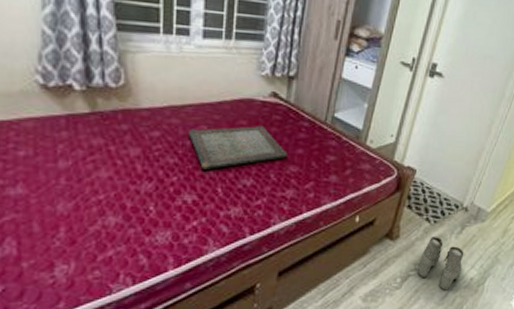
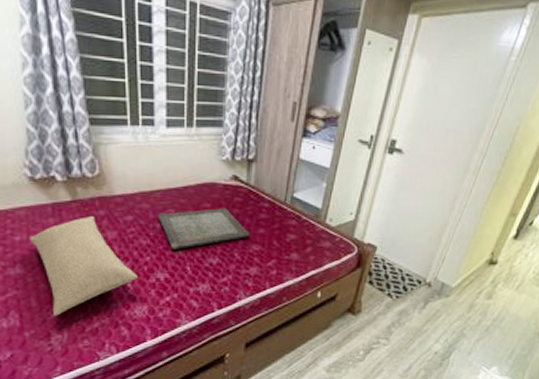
pillow: none [35,131,162,243] -> present [28,216,138,316]
boots: present [418,237,464,291] -> none [380,312,428,364]

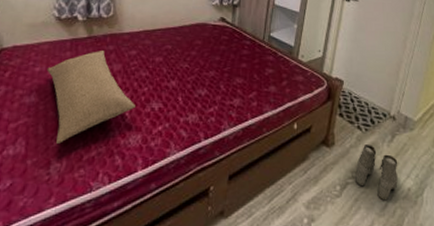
serving tray: present [158,208,250,250] -> none [158,45,234,81]
boots: none [380,312,428,364] -> present [355,145,398,201]

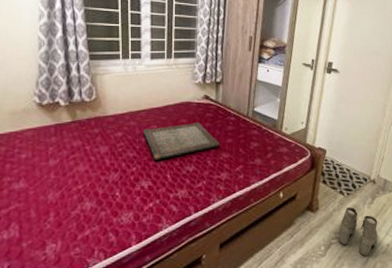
pillow: present [47,51,135,144] -> none [33,134,125,226]
serving tray: none [158,45,234,81] -> present [144,123,220,160]

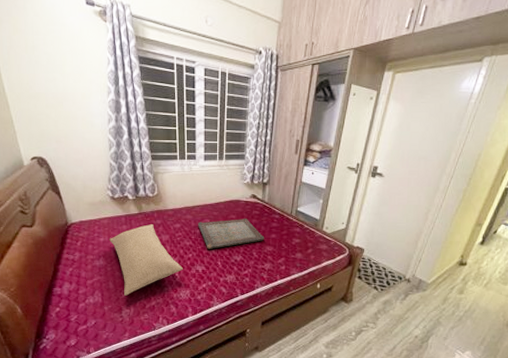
pillow: none [33,134,125,226] -> present [109,224,183,296]
boots: present [338,207,378,257] -> none [369,302,409,345]

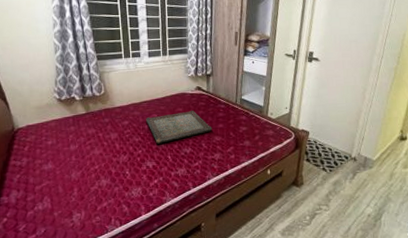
pillow: present [109,224,183,296] -> none [57,123,133,199]

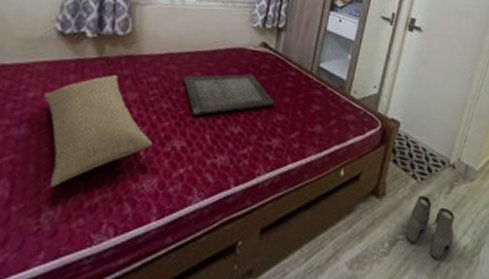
pillow: none [57,123,133,199] -> present [43,75,153,187]
boots: none [322,182,359,226] -> present [406,196,455,260]

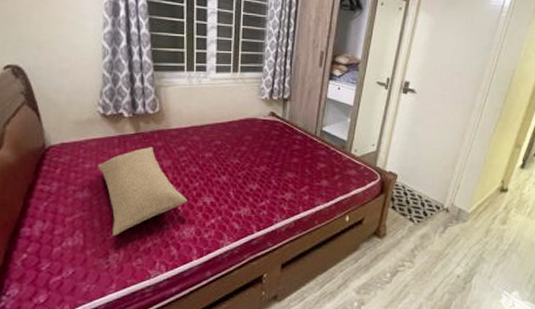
serving tray: present [183,74,275,116] -> none [207,140,285,177]
boots: present [406,196,455,260] -> none [406,235,449,287]

